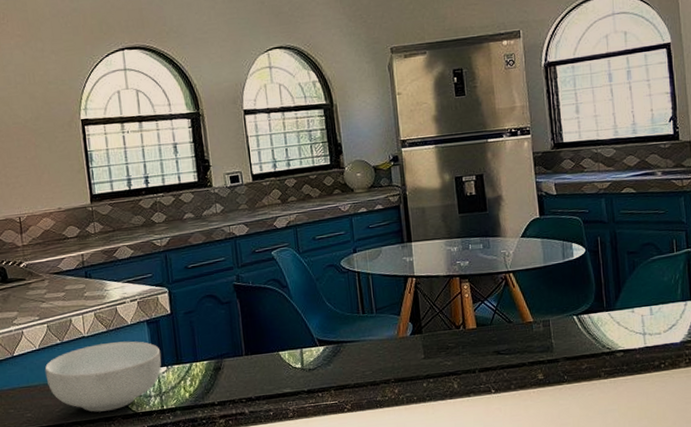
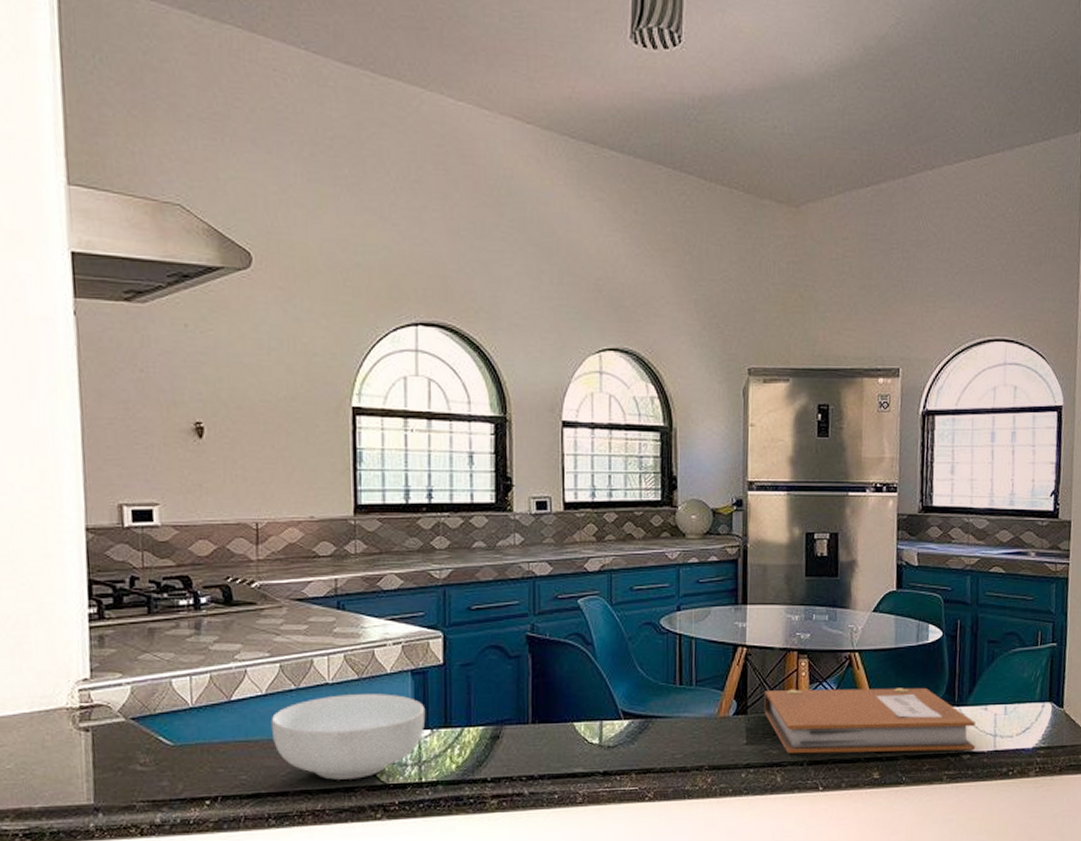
notebook: none [435,297,627,363] -> present [764,687,975,754]

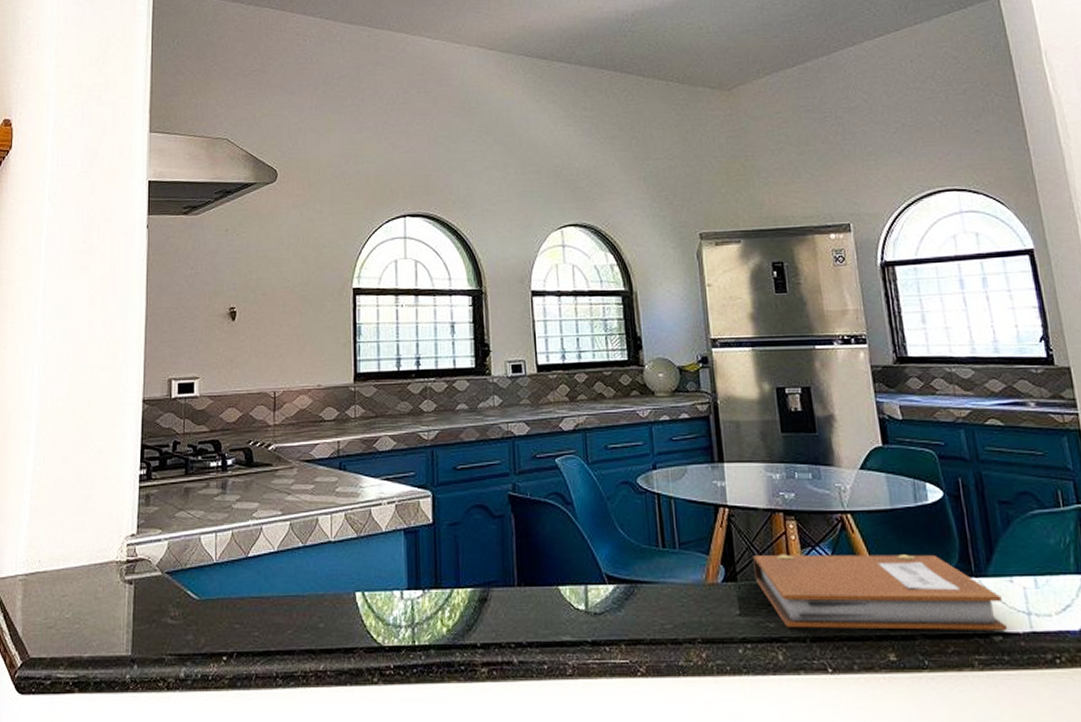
cereal bowl: present [271,694,426,780] -> none [281,552,418,640]

